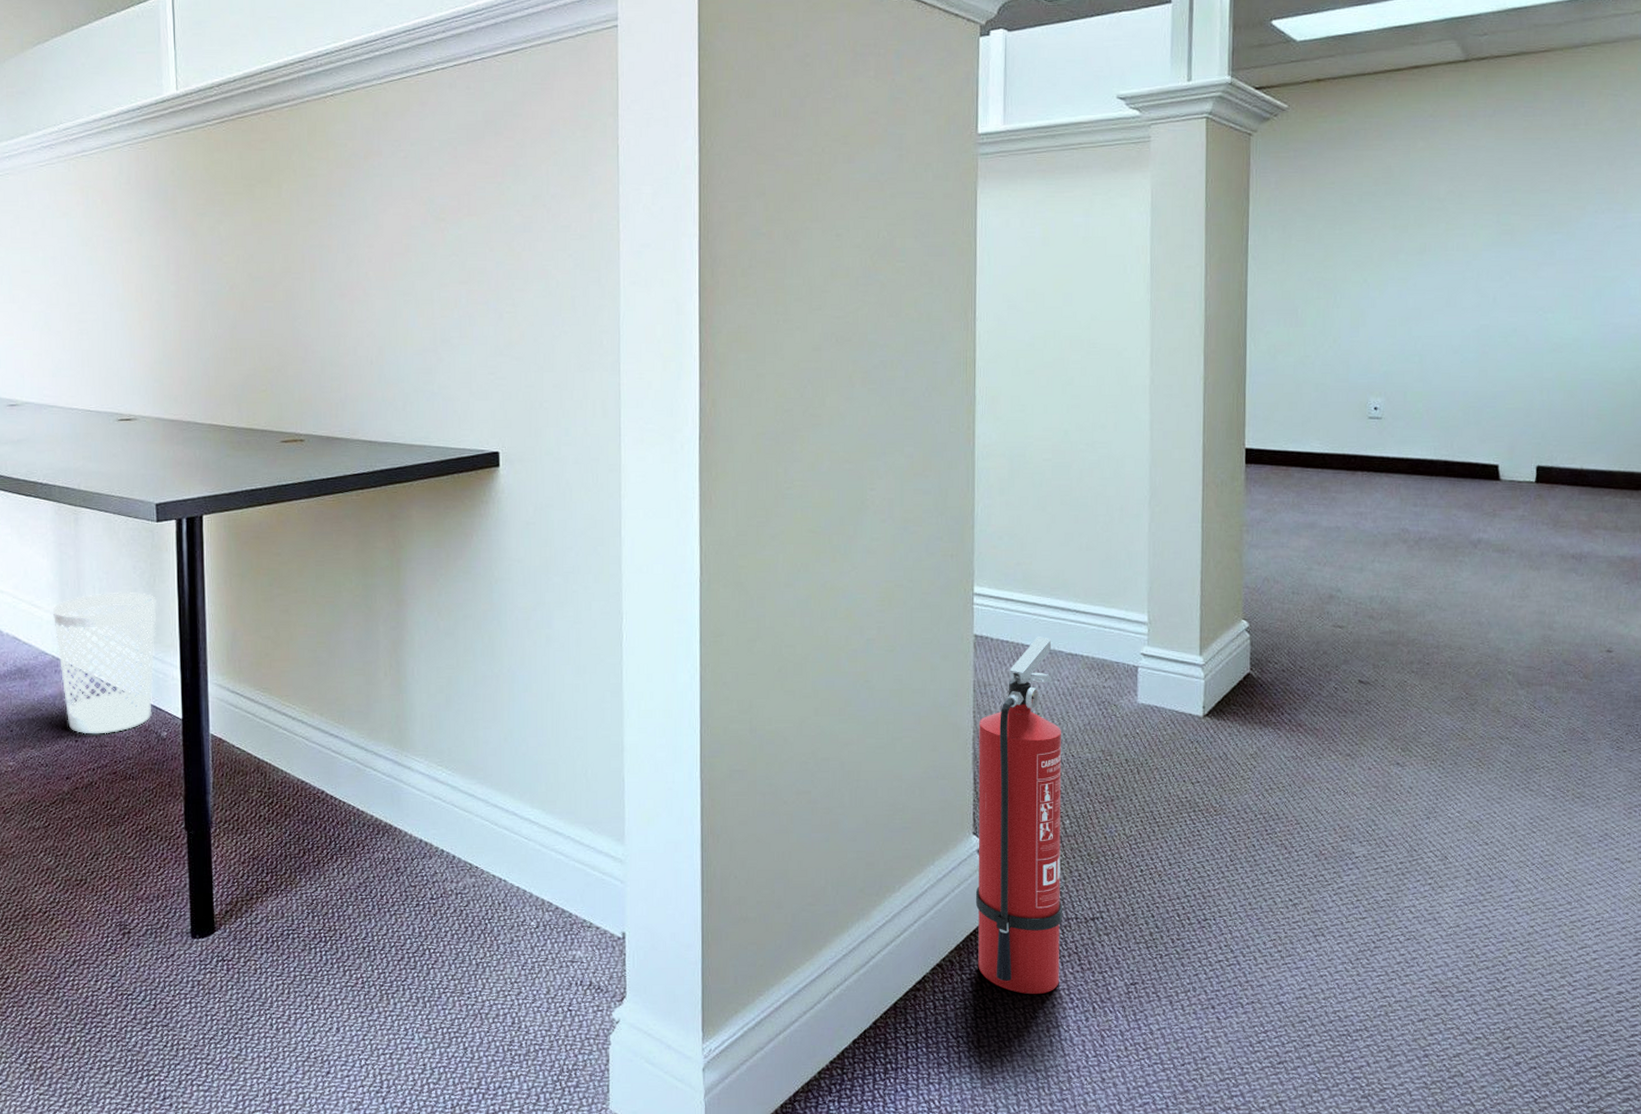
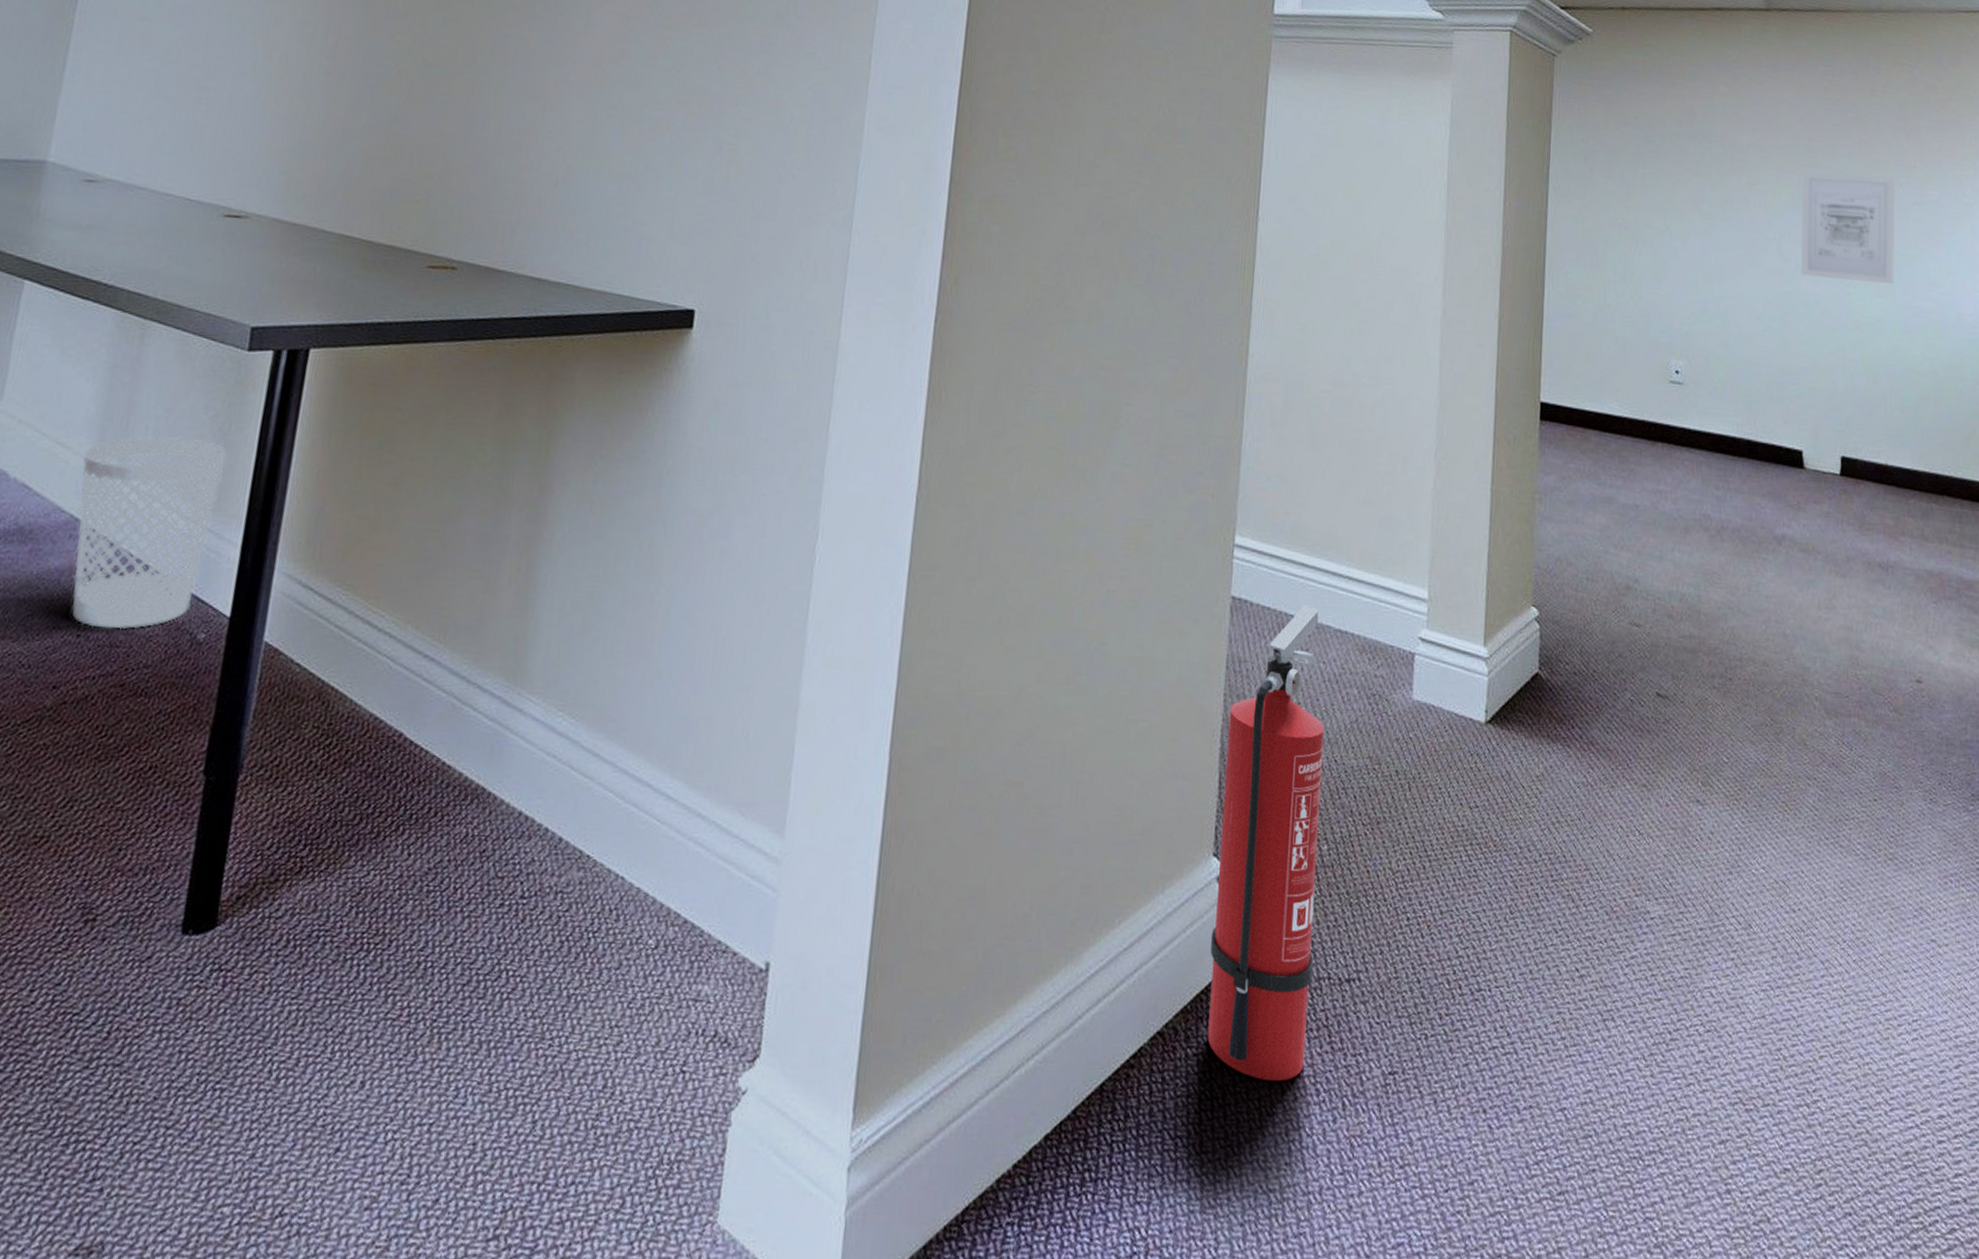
wall art: none [1498,206,1597,308] -> present [1800,171,1896,285]

